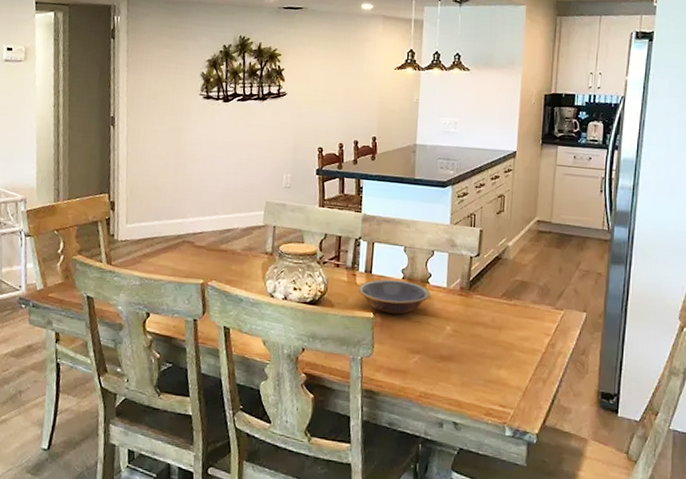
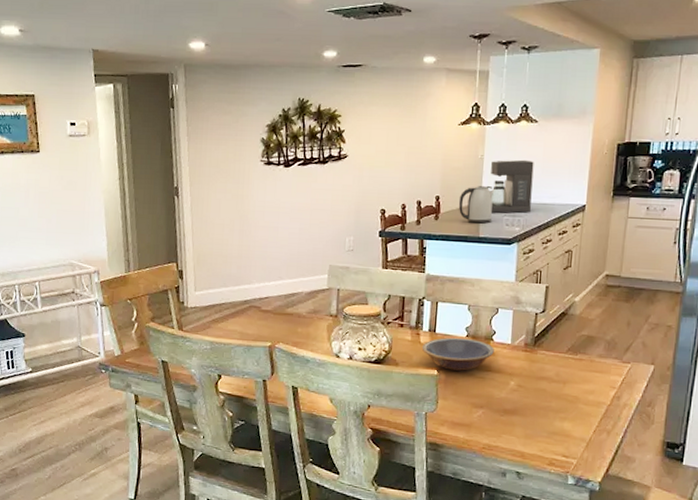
kettle: none [394,129,428,166] -> present [458,186,493,224]
coffee maker: none [421,105,467,157] -> present [486,159,534,214]

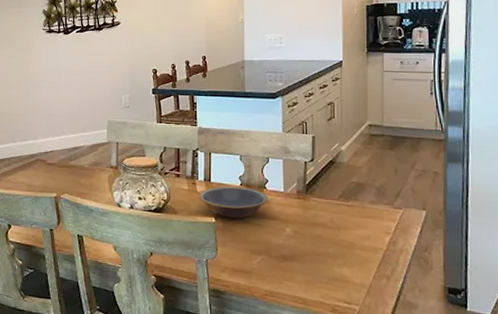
kettle: present [458,186,493,224] -> none [224,46,256,80]
coffee maker: present [486,159,534,214] -> none [248,22,291,71]

